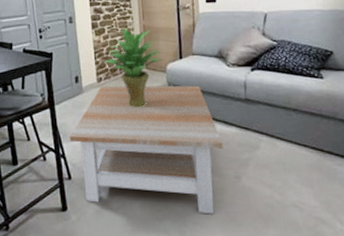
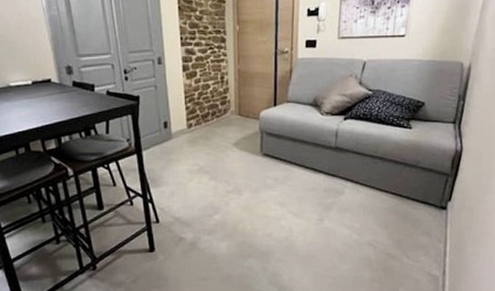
coffee table: present [69,85,224,214] -> none [157,132,310,253]
potted plant: present [104,28,163,108] -> none [195,72,257,155]

